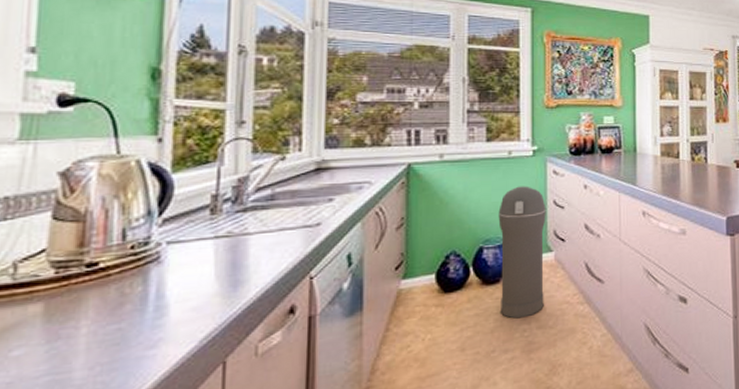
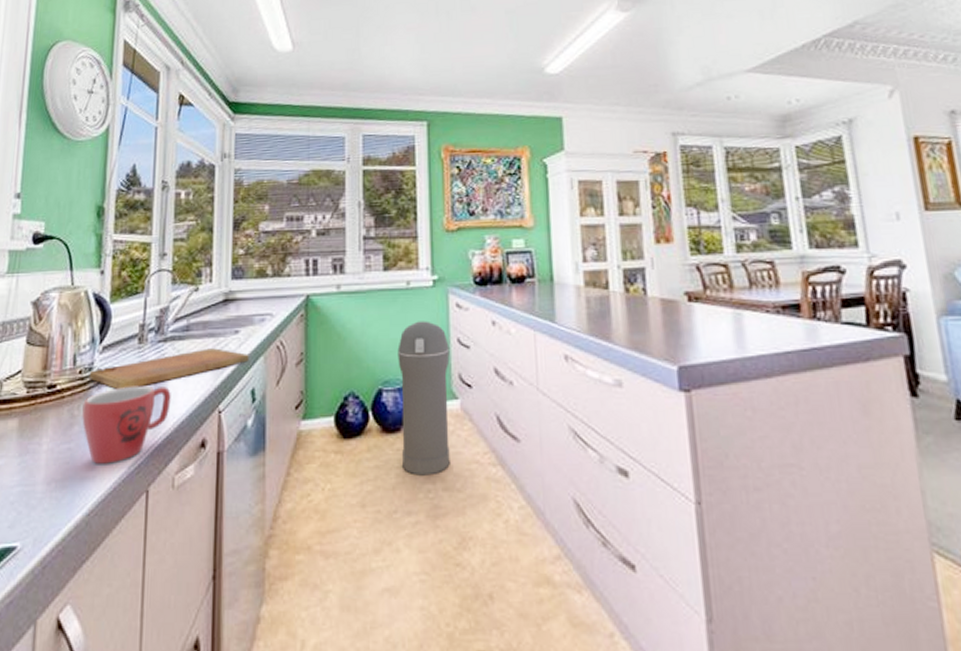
mug: none [136,257,253,342] -> present [82,385,171,464]
cutting board: none [144,216,345,263] -> present [89,348,249,389]

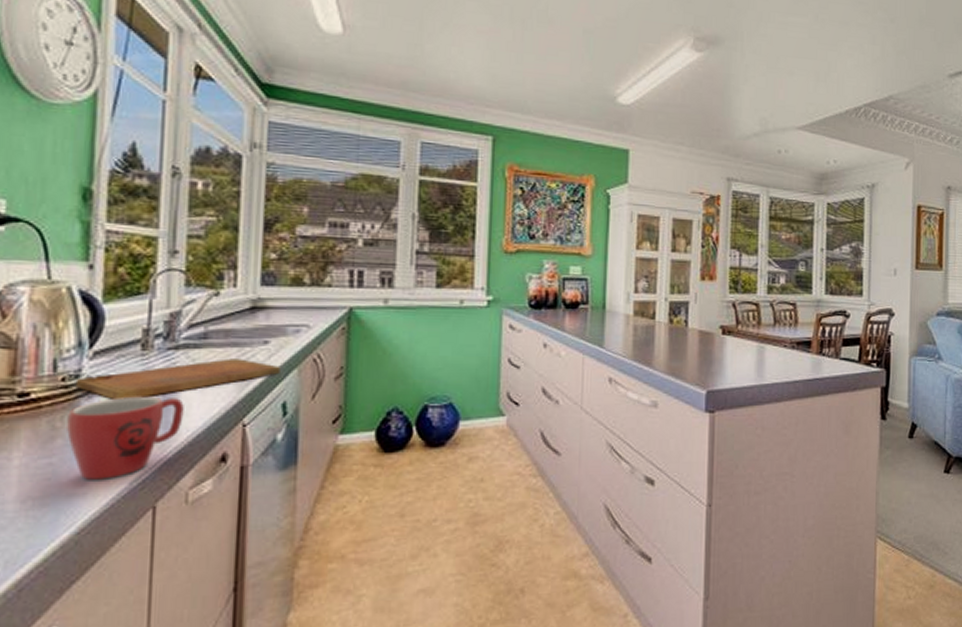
trash can: present [397,321,450,476] -> none [445,340,500,487]

